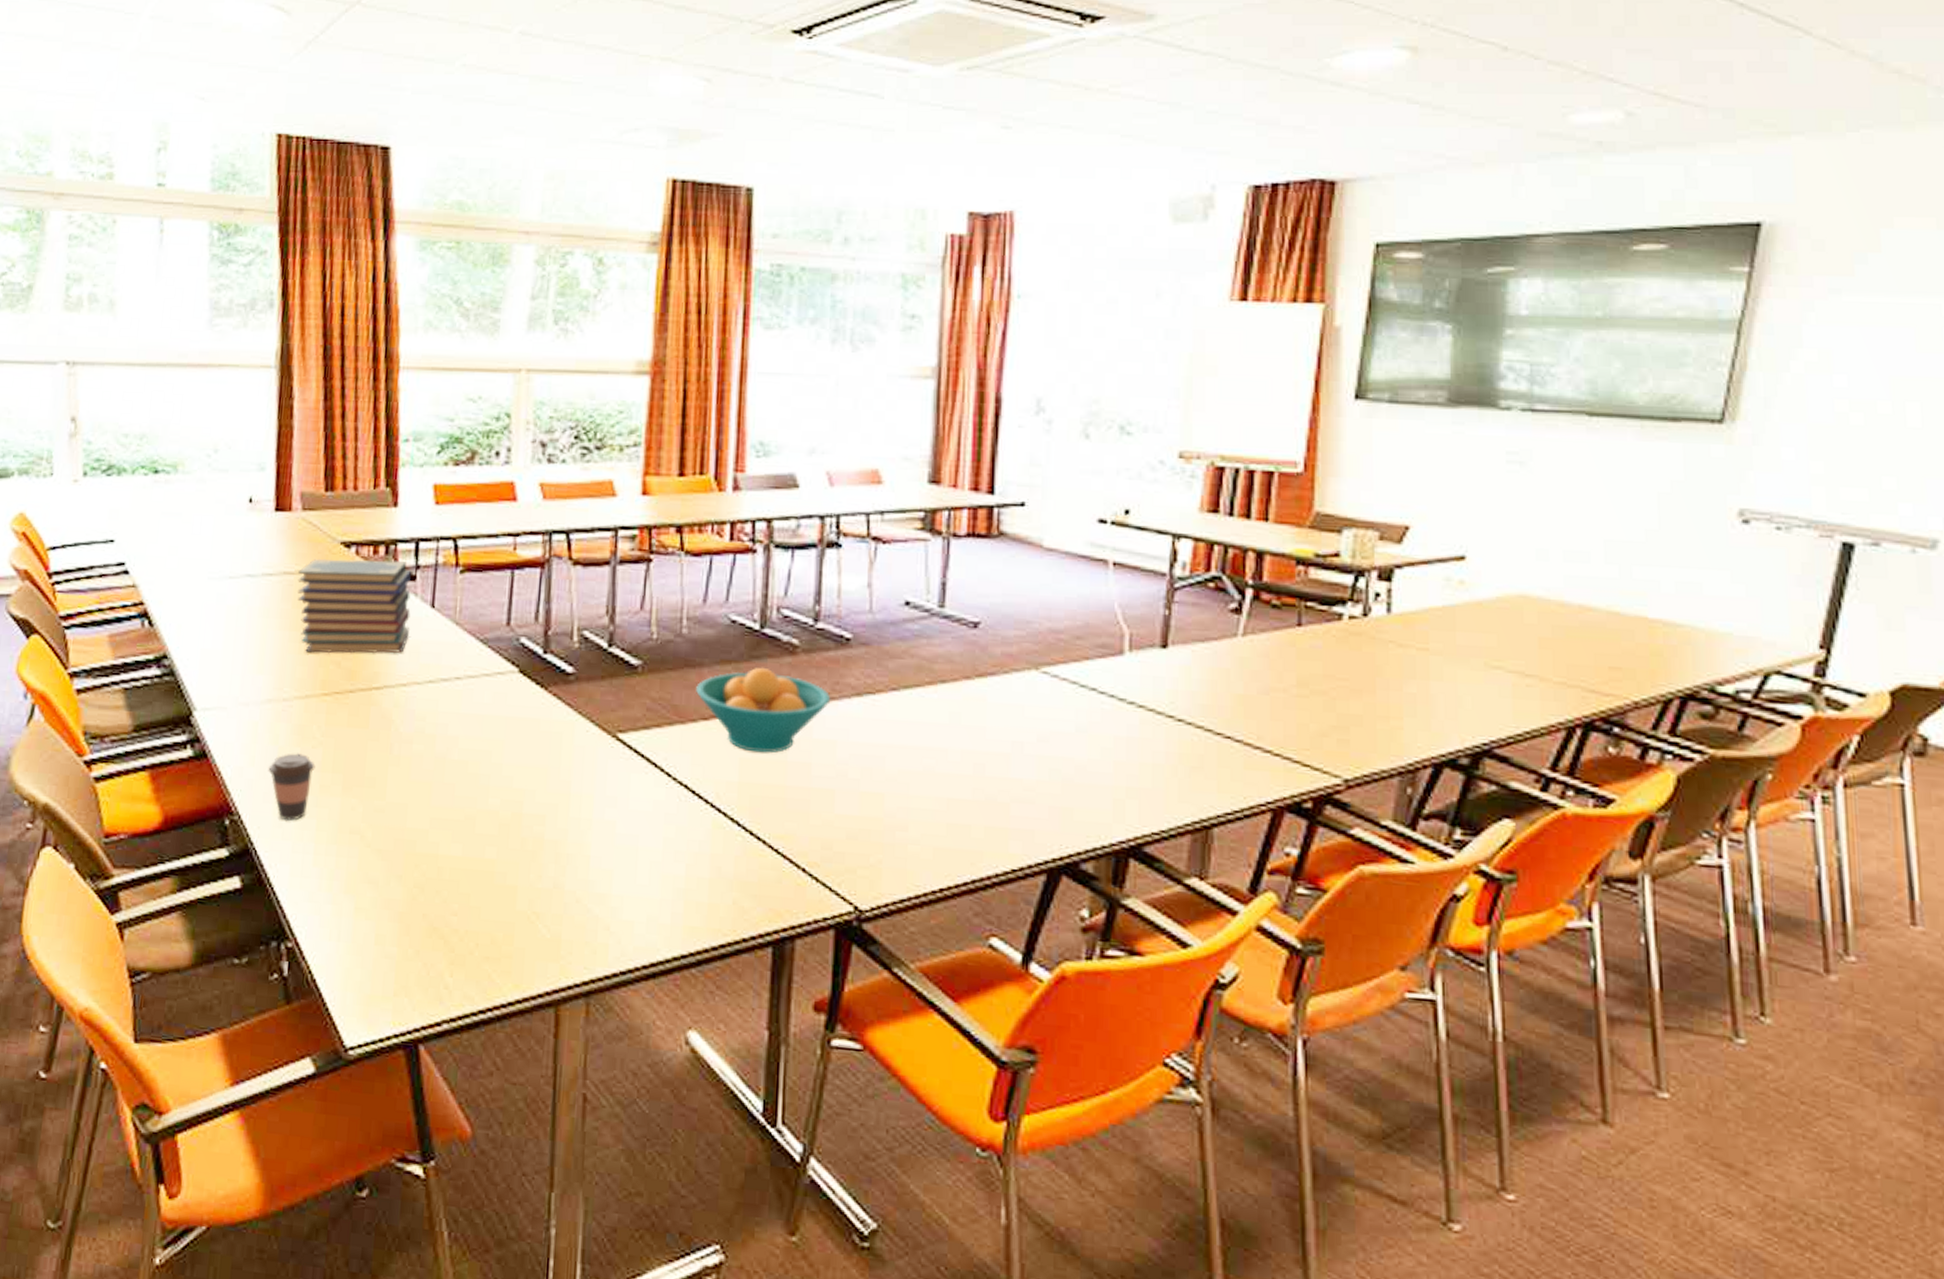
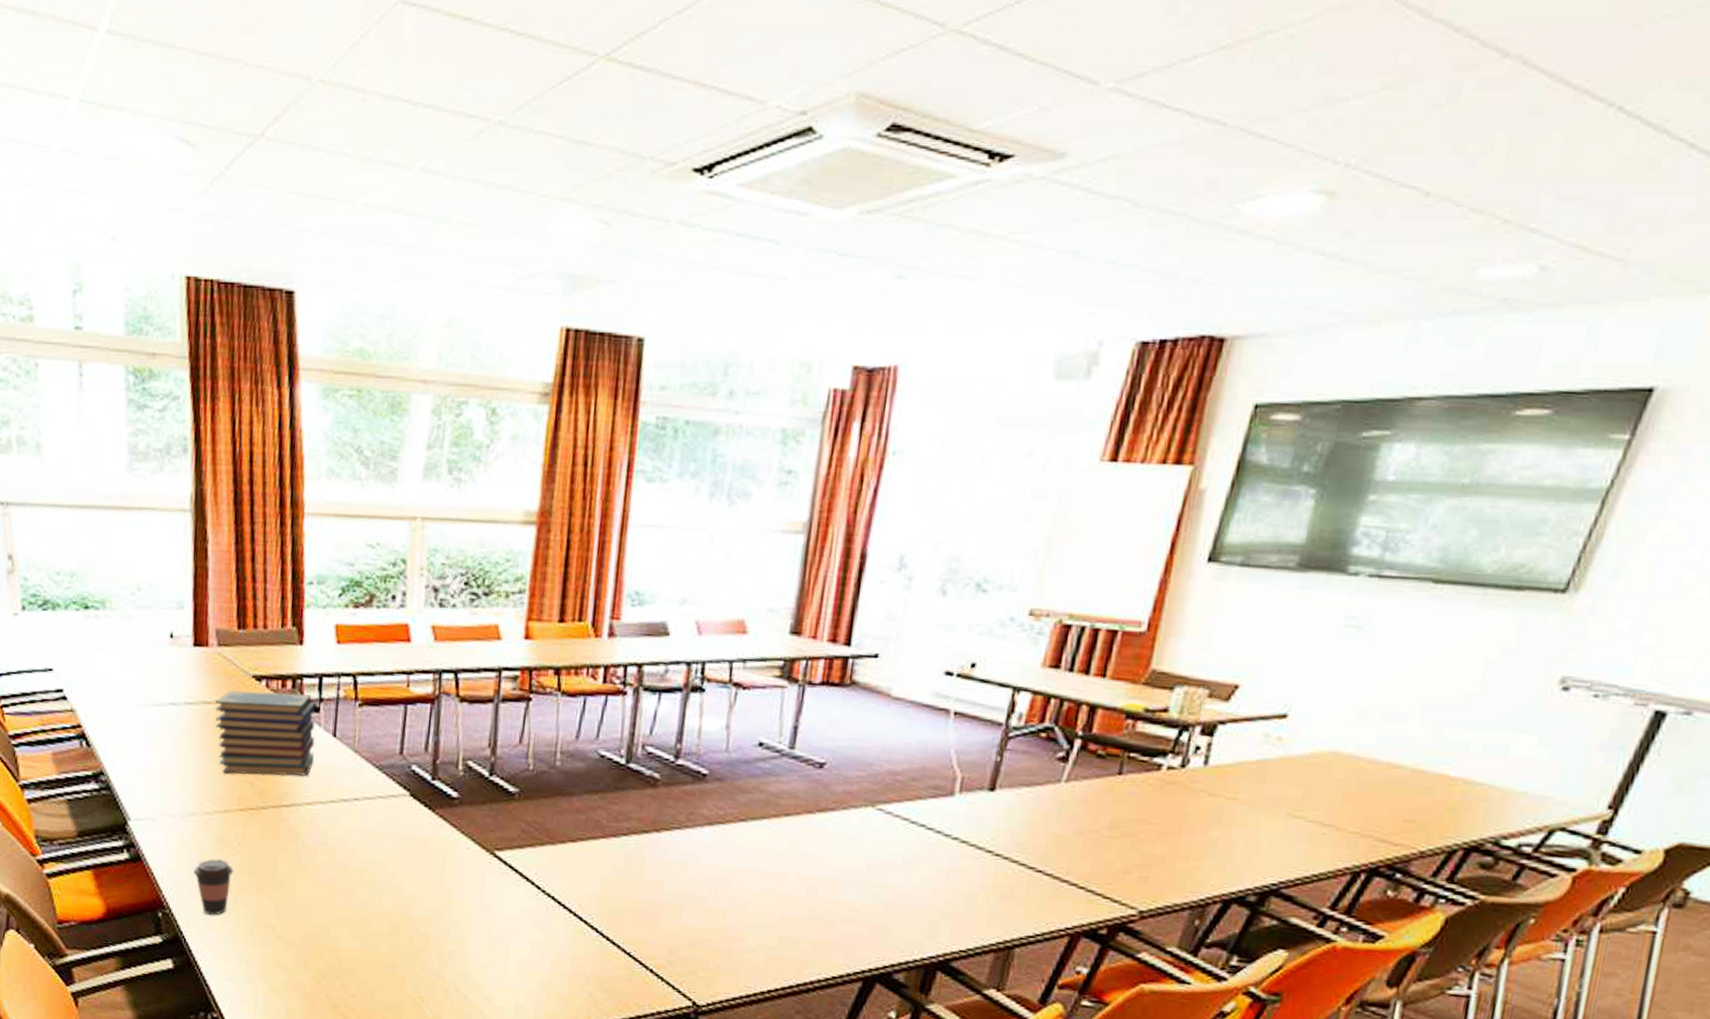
fruit bowl: present [696,667,831,753] -> none [566,797,685,872]

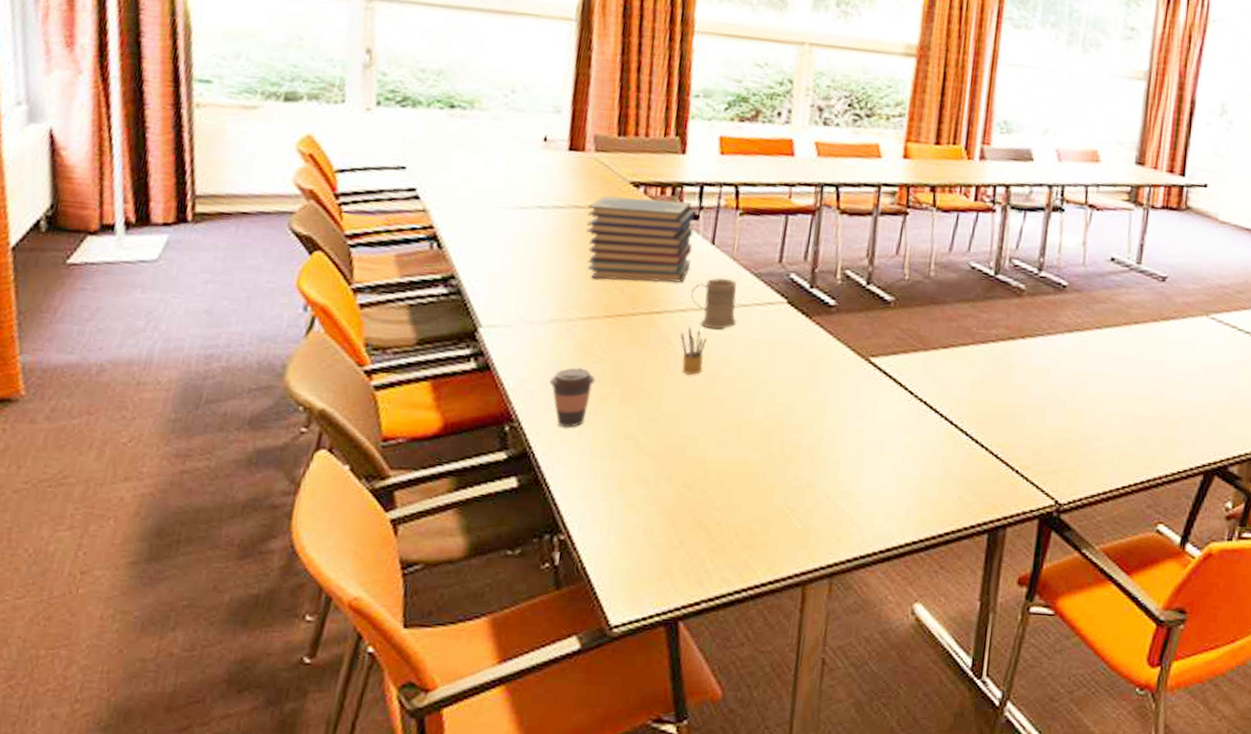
pencil box: none [308,820,334,868] -> present [680,327,707,376]
mug: none [316,771,361,823] -> present [691,278,737,330]

